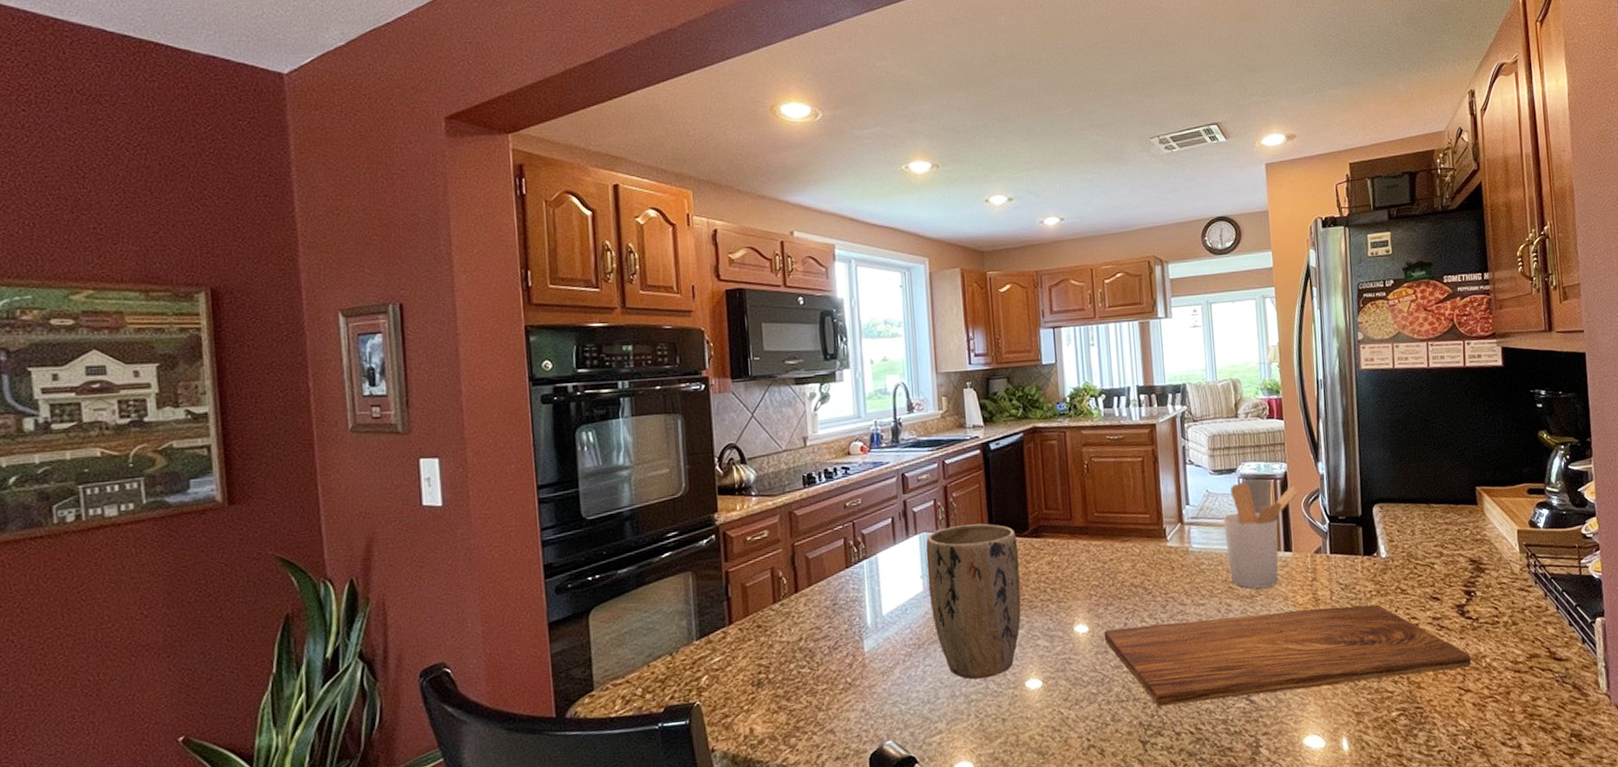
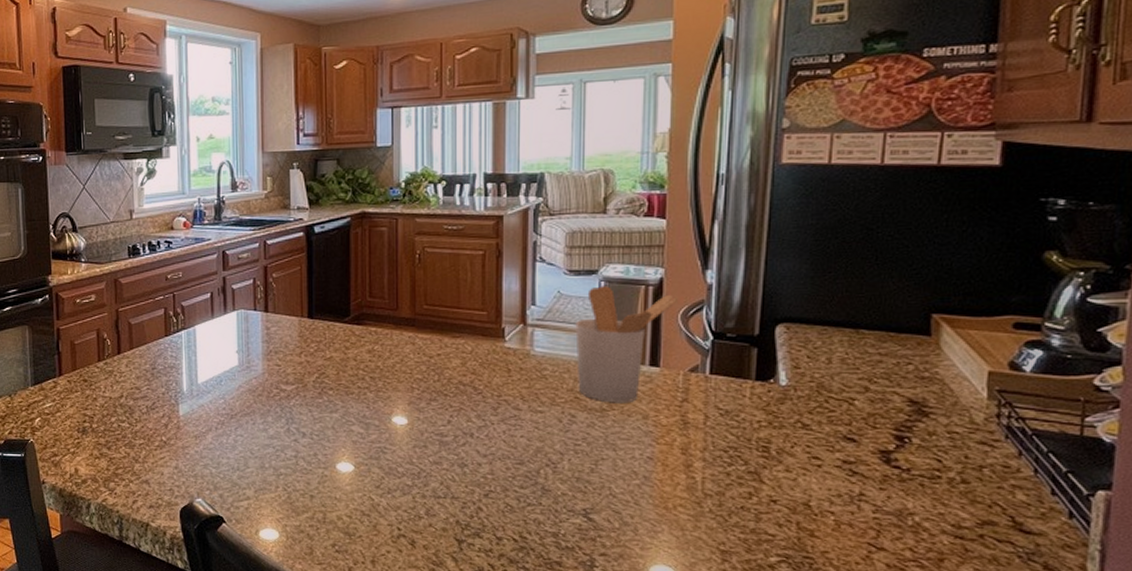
plant pot: present [925,523,1021,680] -> none [243,306,338,455]
cutting board: present [1103,604,1471,707] -> none [424,425,891,523]

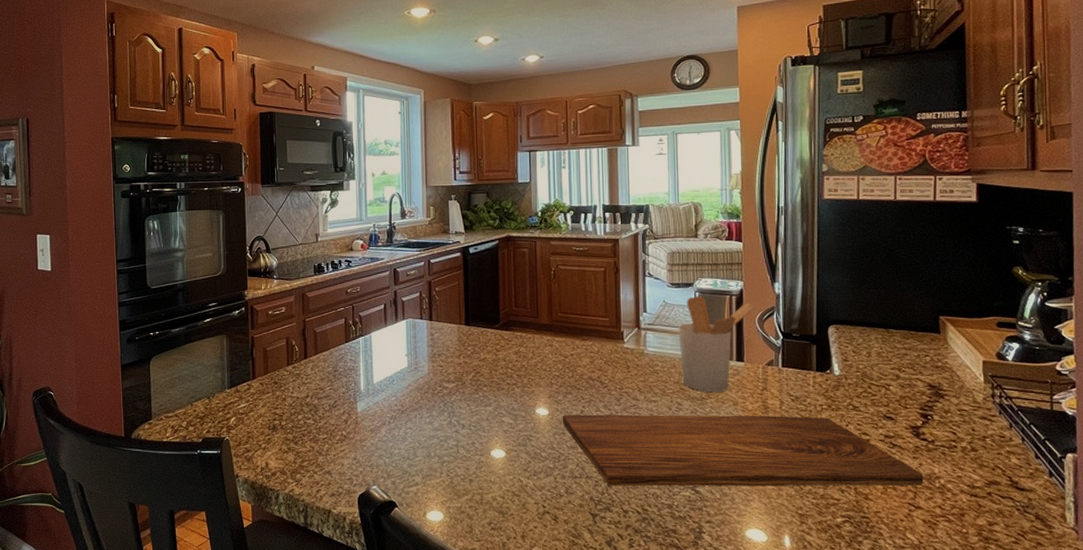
cutting board: none [424,425,891,523] -> present [562,414,923,487]

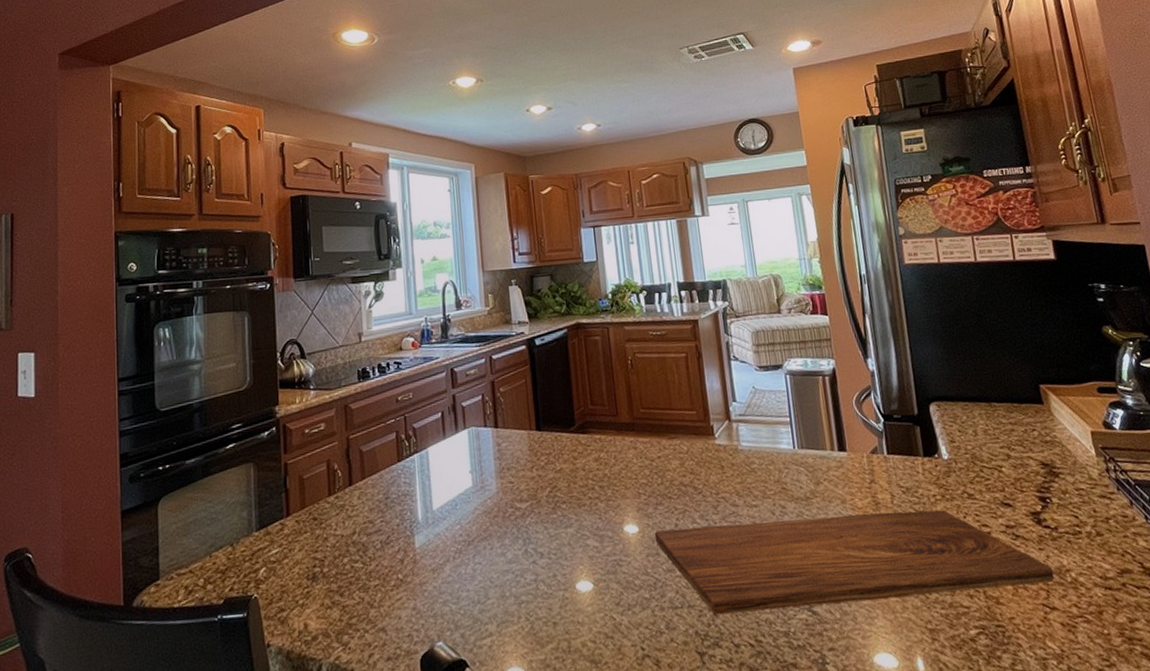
utensil holder: present [678,296,754,393] -> none [772,379,850,491]

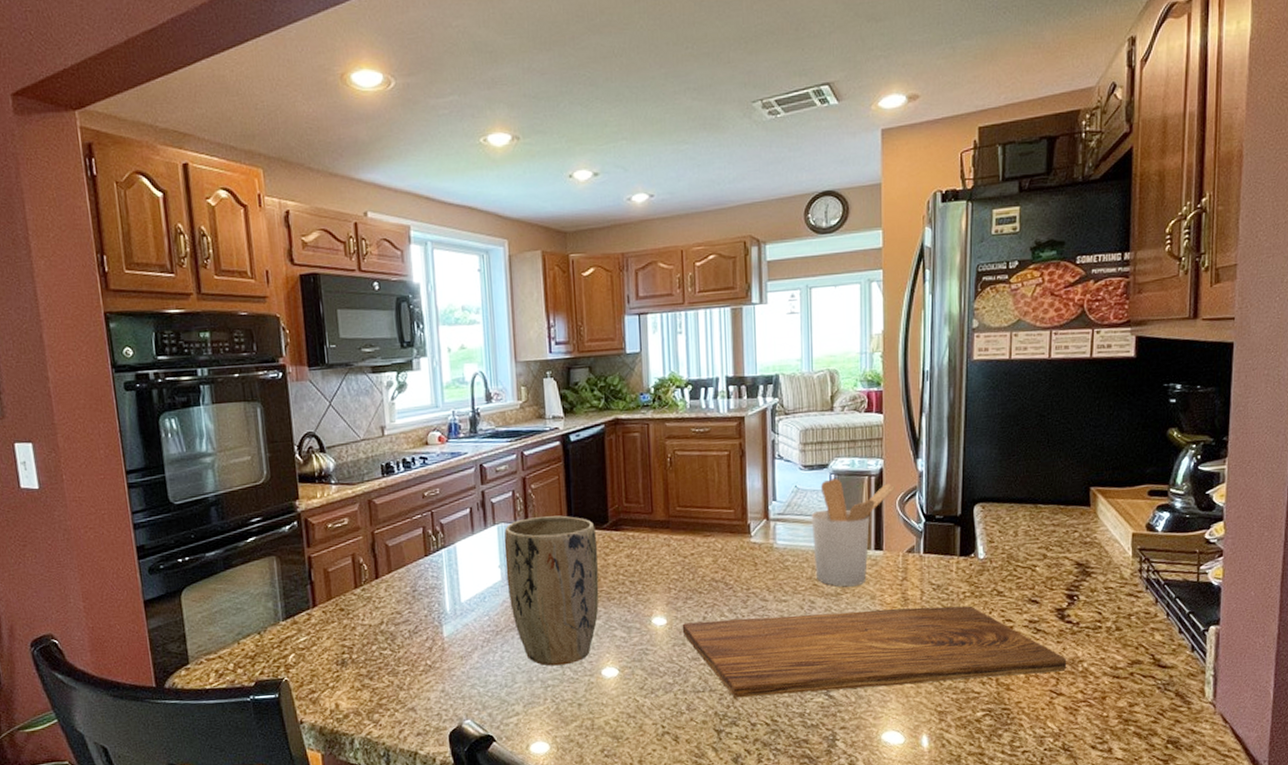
plant pot: none [474,418,570,580] -> present [504,515,599,666]
utensil holder: none [772,379,850,491] -> present [811,478,895,587]

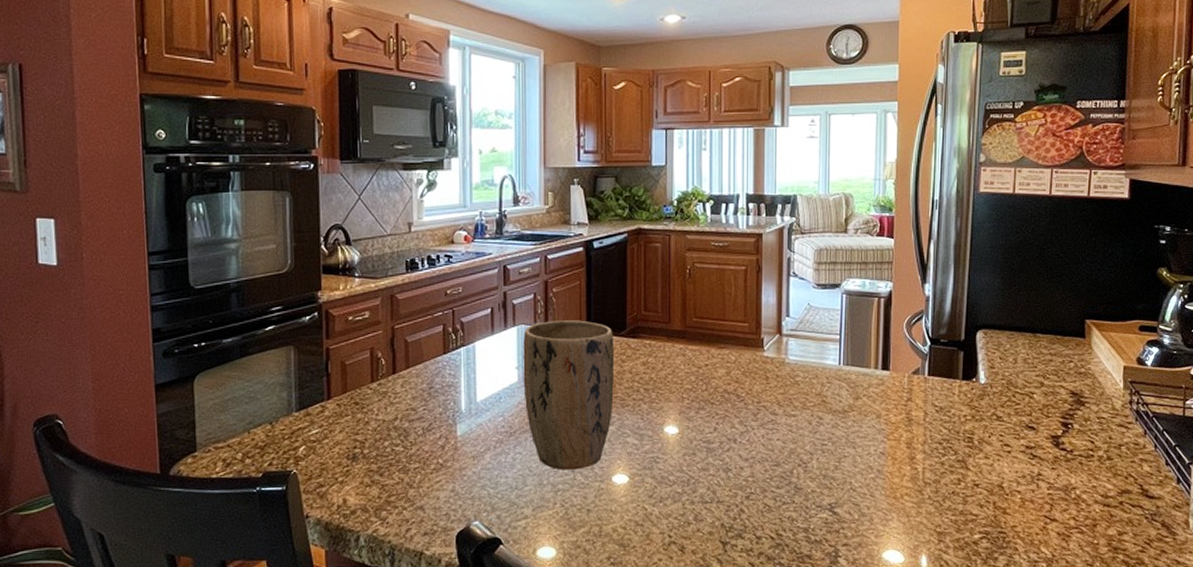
cutting board: present [682,606,1066,699] -> none [693,428,1060,511]
utensil holder: present [811,478,895,587] -> none [822,298,903,405]

